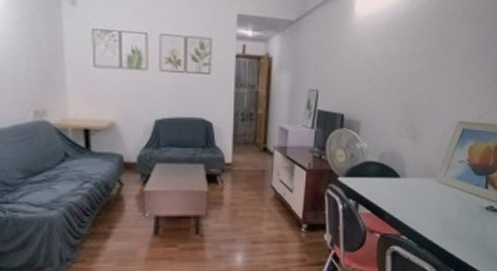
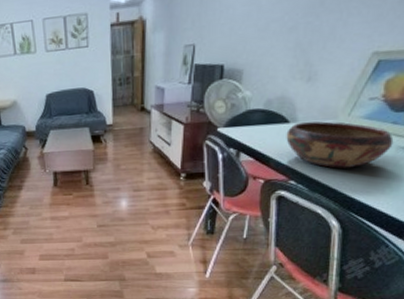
decorative bowl: none [397,177,478,225] -> present [286,121,394,169]

